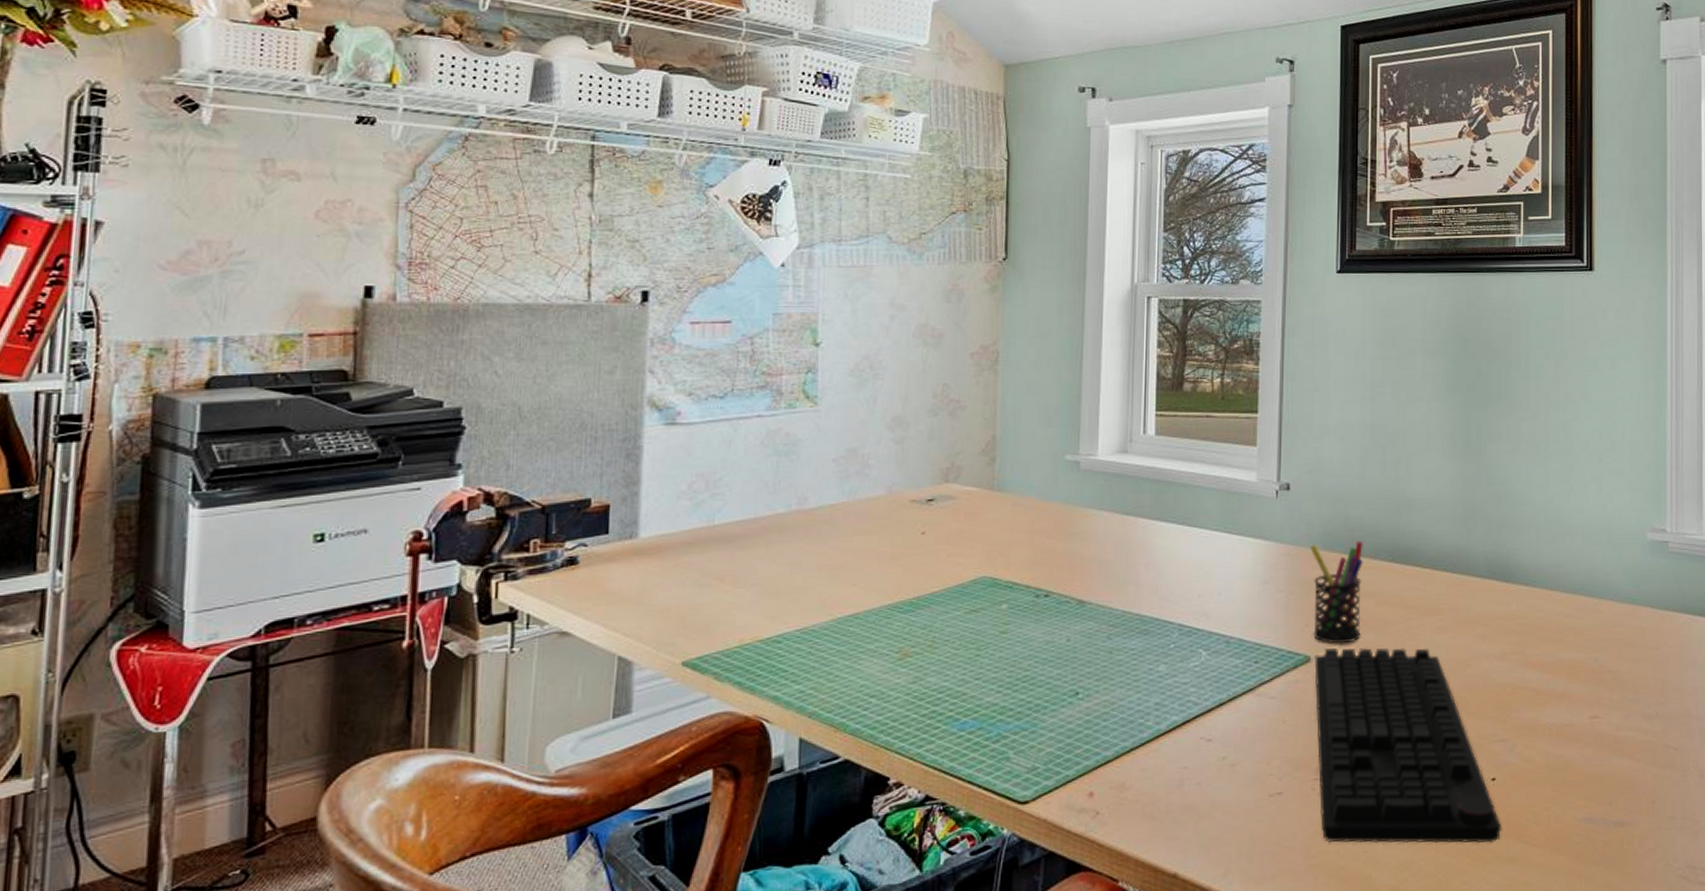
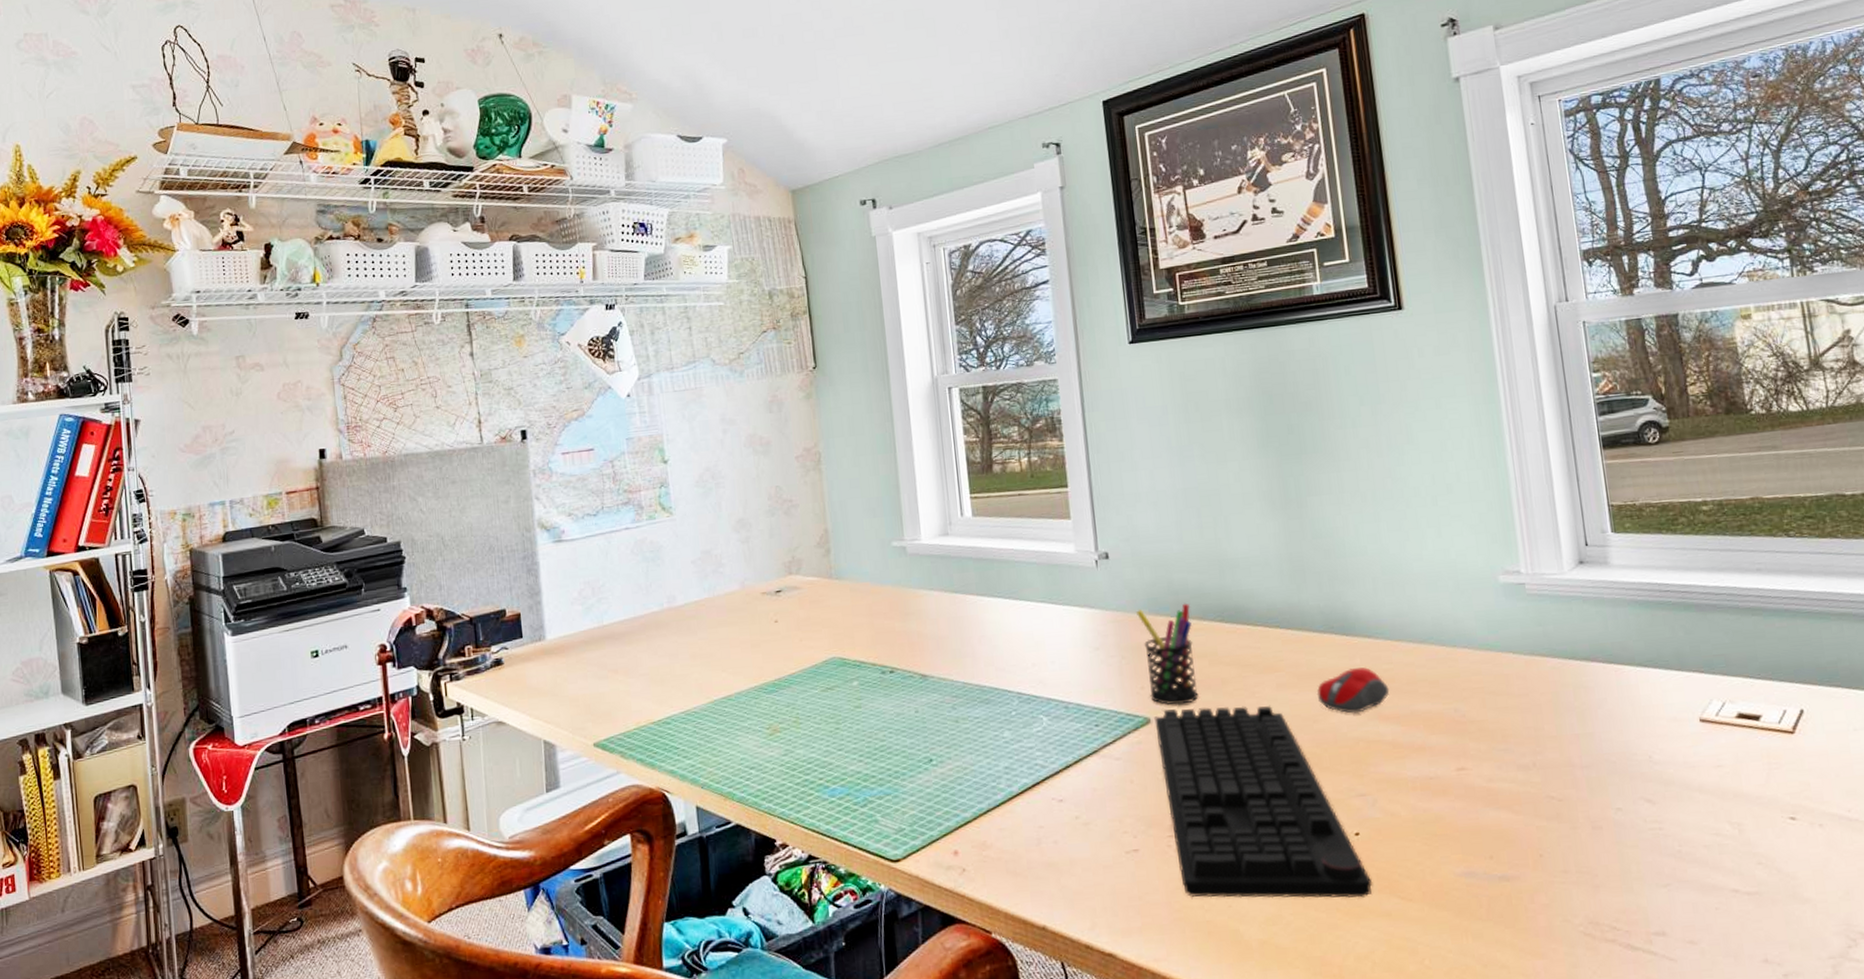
computer mouse: none [1472,614,1539,660] -> present [1316,667,1390,714]

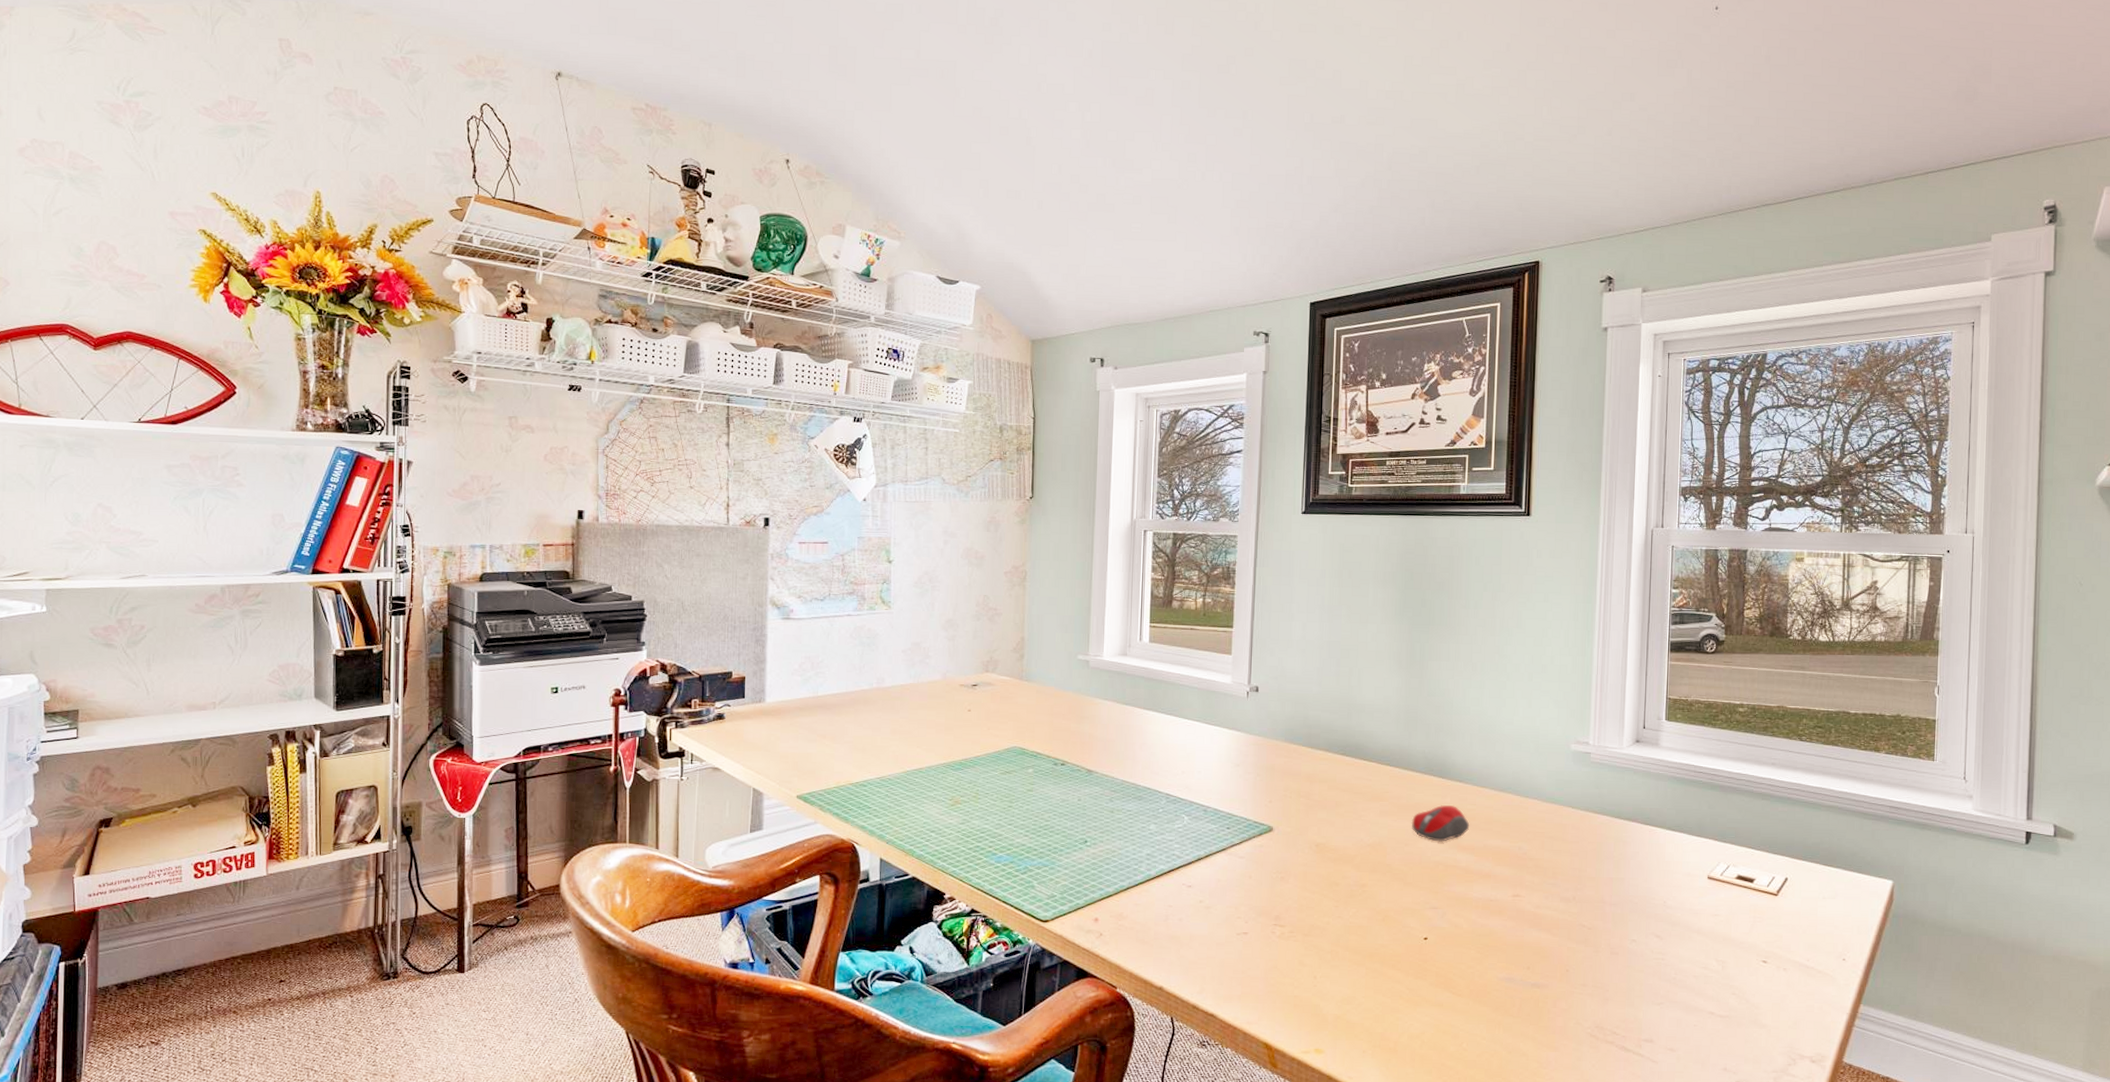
pen holder: present [1136,603,1199,705] -> none [1275,736,1320,819]
keyboard: present [1154,705,1373,899] -> none [1276,821,1432,990]

